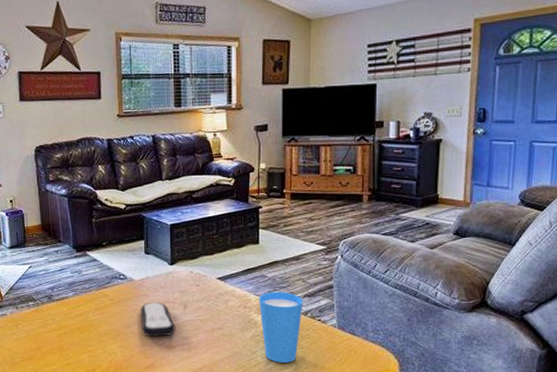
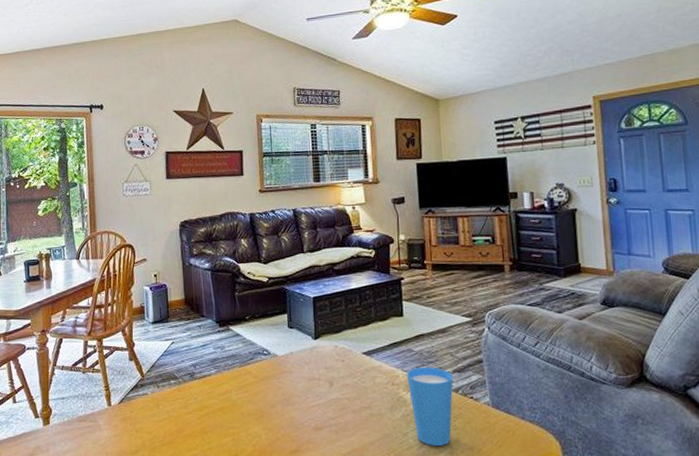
remote control: present [140,302,176,337] -> none [284,379,322,417]

